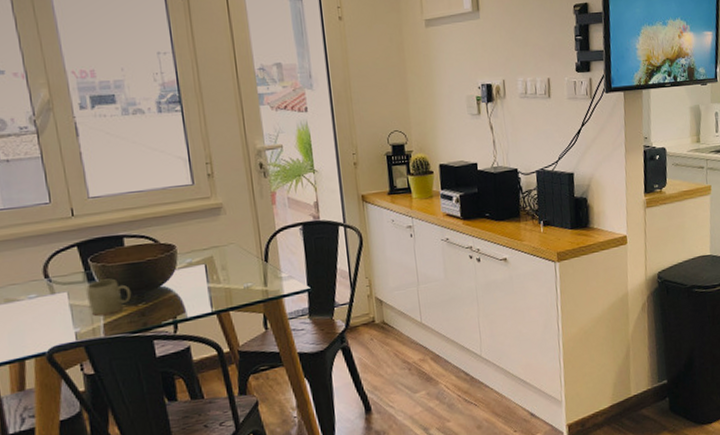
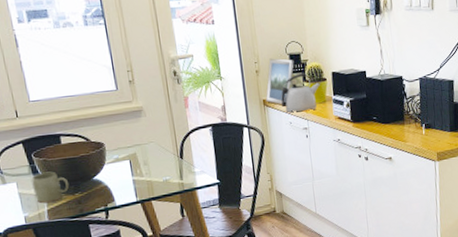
picture frame: none [364,149,397,201] -> present [265,58,294,105]
kettle: none [382,164,426,209] -> present [281,72,320,112]

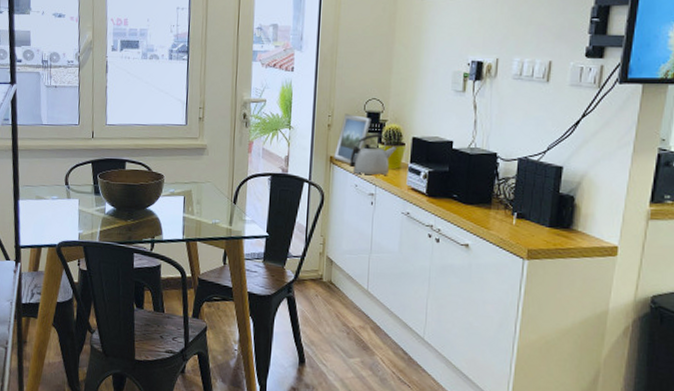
mug: present [31,171,70,204] -> none [92,194,124,225]

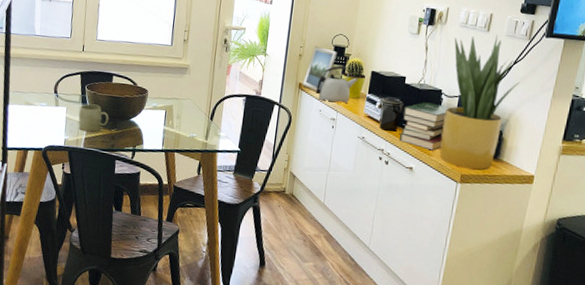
mug: none [92,194,124,225] -> present [78,103,109,132]
jar: none [424,165,453,205] -> present [379,97,404,132]
books: none [451,168,506,224] -> present [399,102,448,151]
planter: none [499,85,592,243] -> present [439,34,520,170]

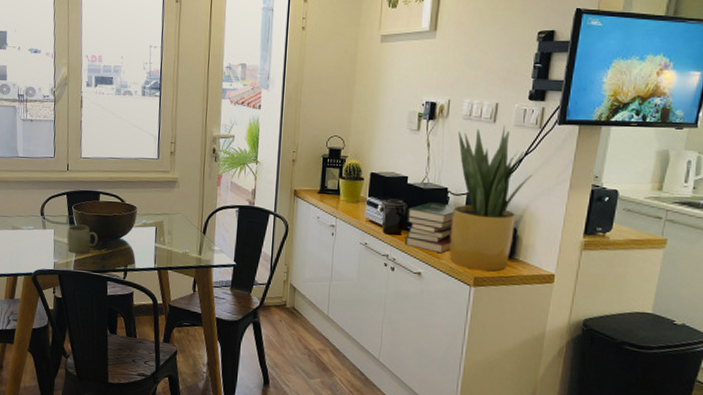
picture frame: present [301,45,338,92] -> none [297,149,333,198]
kettle: present [315,65,358,104] -> none [311,168,356,209]

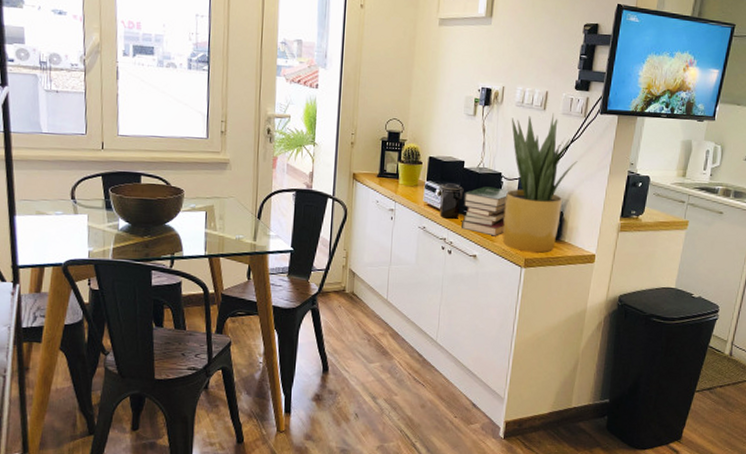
mug: present [67,224,98,254] -> none [103,209,140,241]

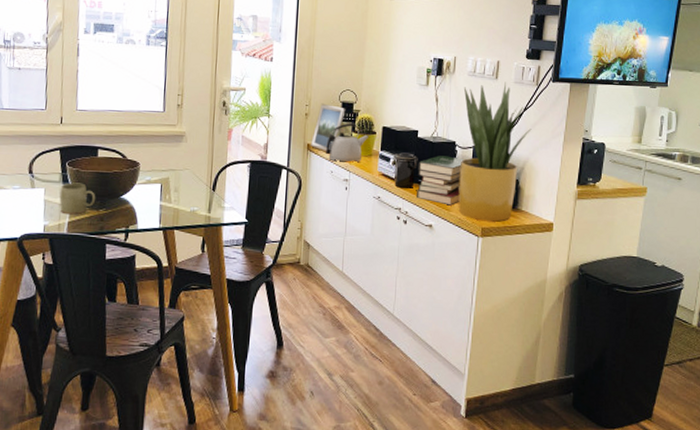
mug: none [103,209,140,241] -> present [59,182,96,215]
picture frame: none [355,132,392,182] -> present [310,103,346,152]
kettle: none [370,152,415,193] -> present [325,122,369,163]

